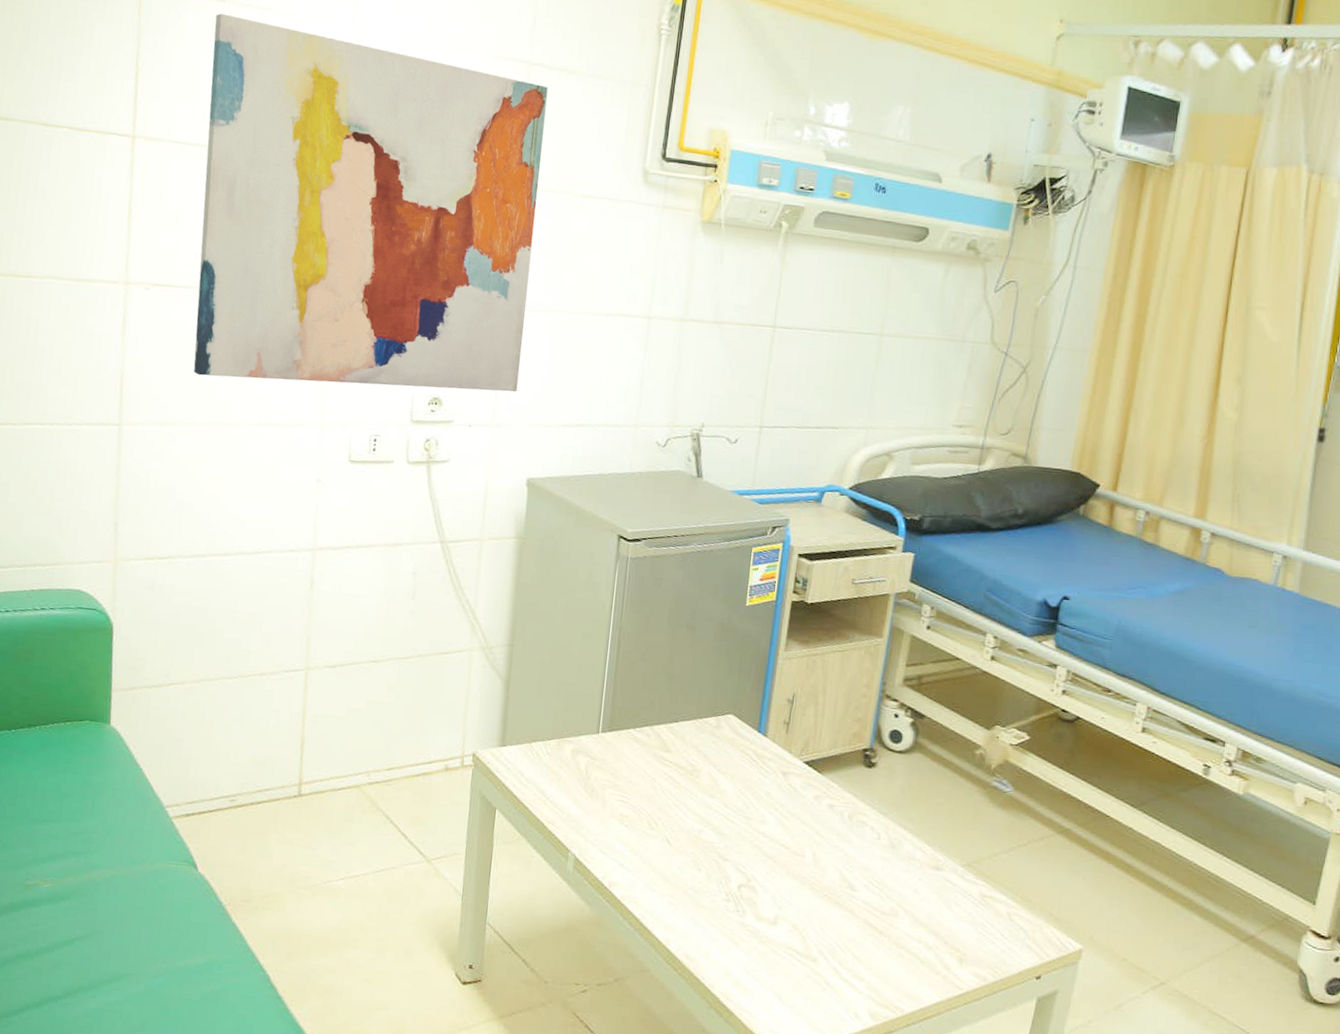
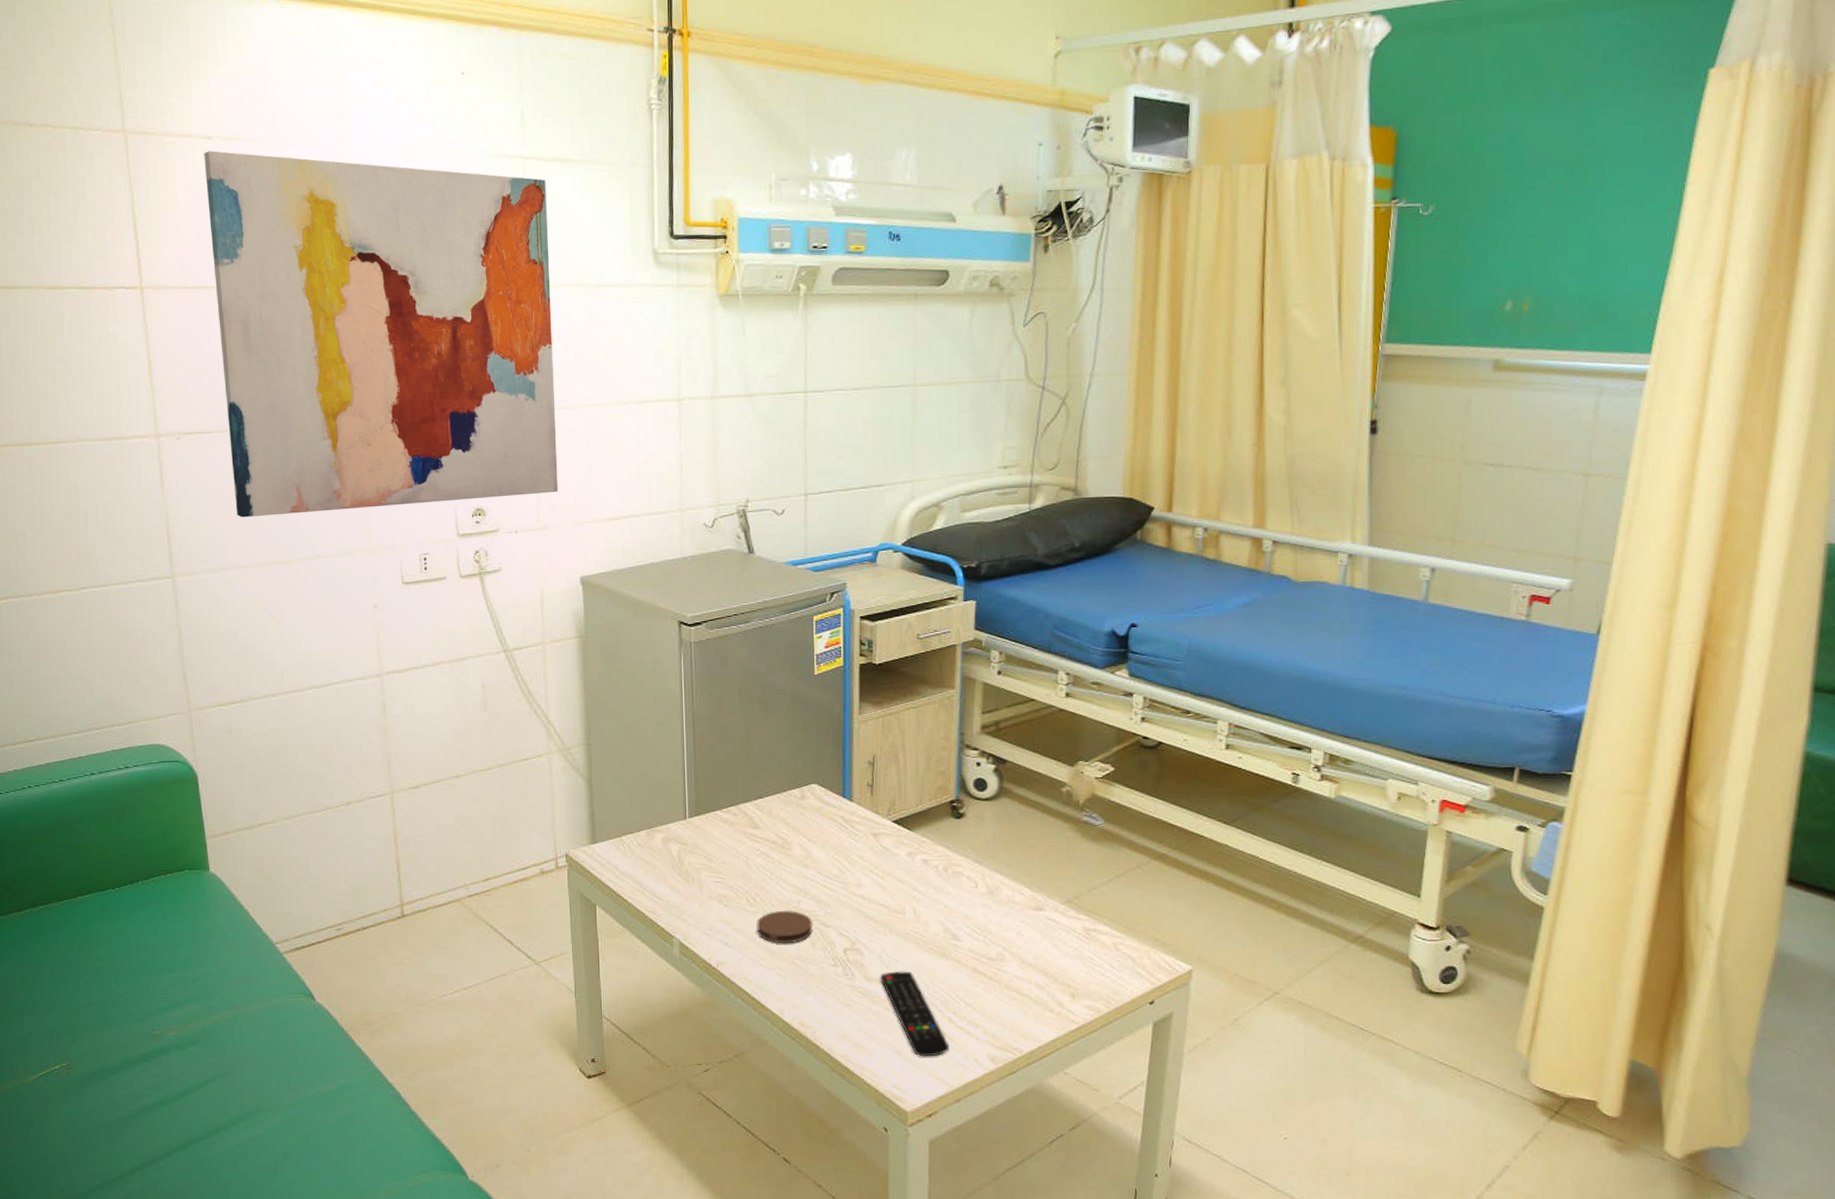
coaster: none [654,837,711,872] -> present [757,911,812,944]
remote control: none [771,913,831,1006] -> present [880,971,950,1057]

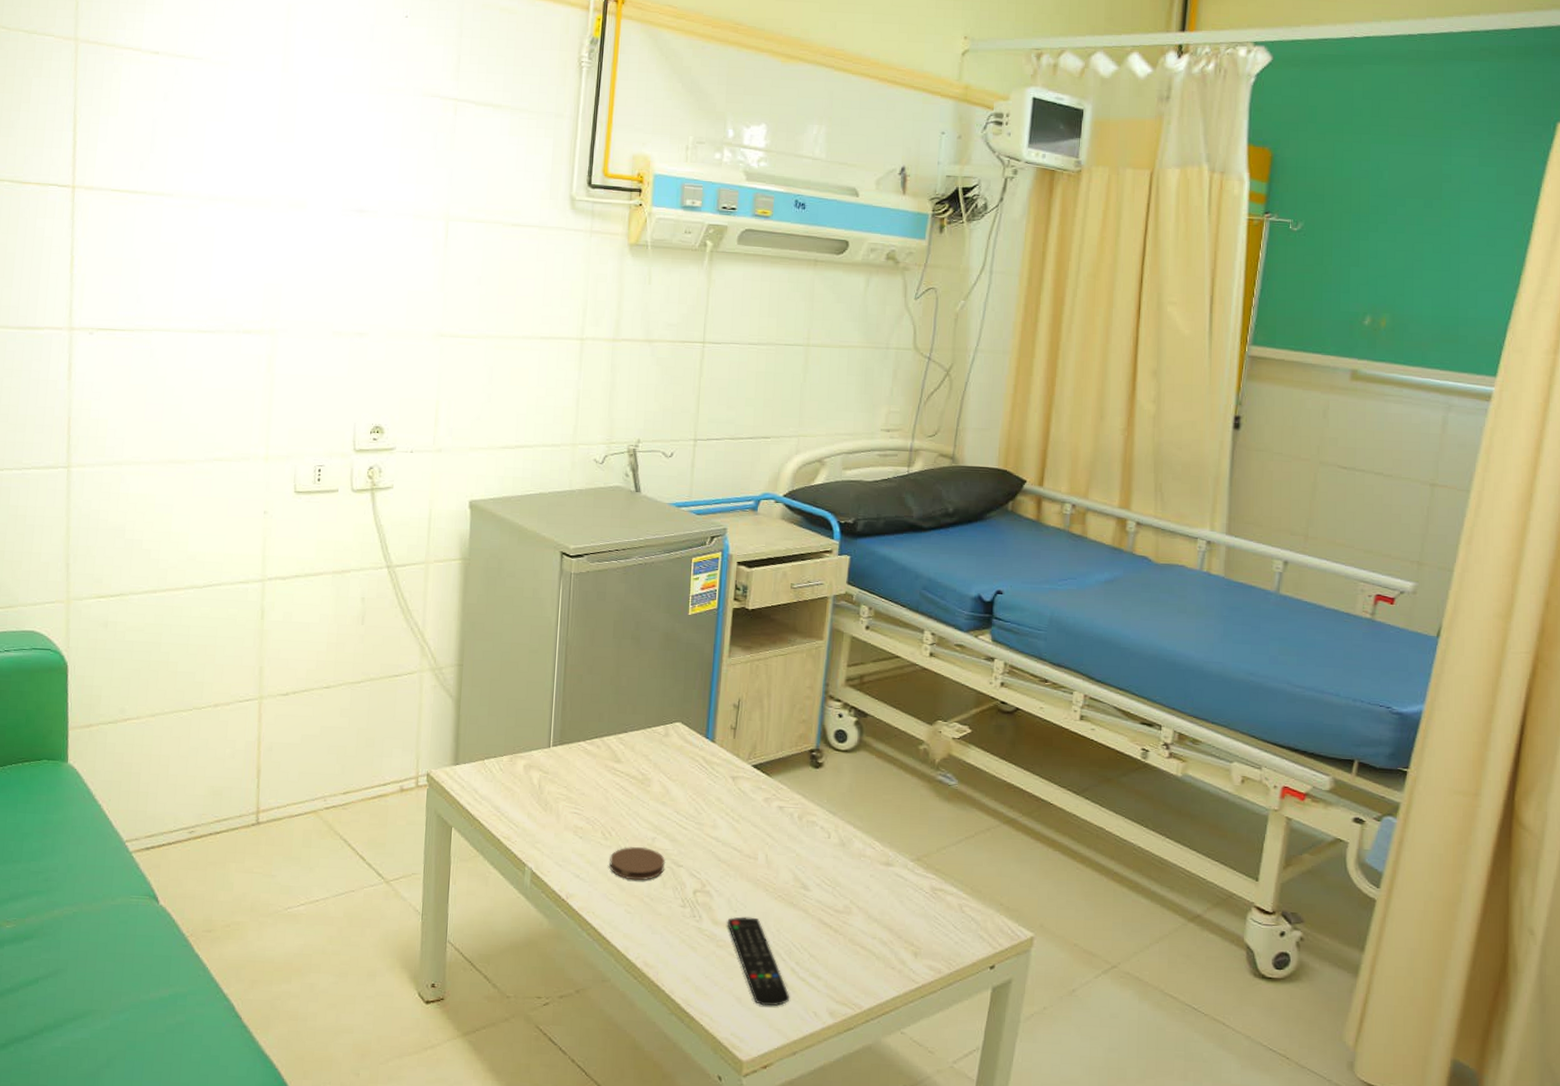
wall art: present [204,151,558,518] -> none [139,65,475,418]

